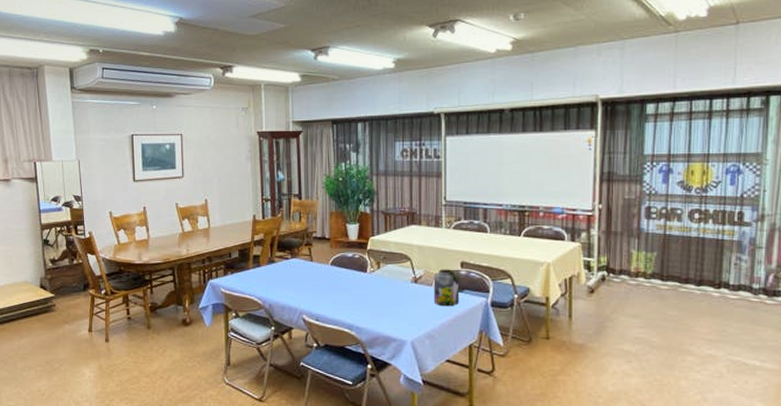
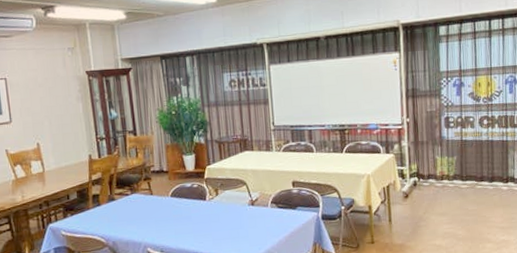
jar: present [433,269,460,307] -> none [268,189,294,225]

